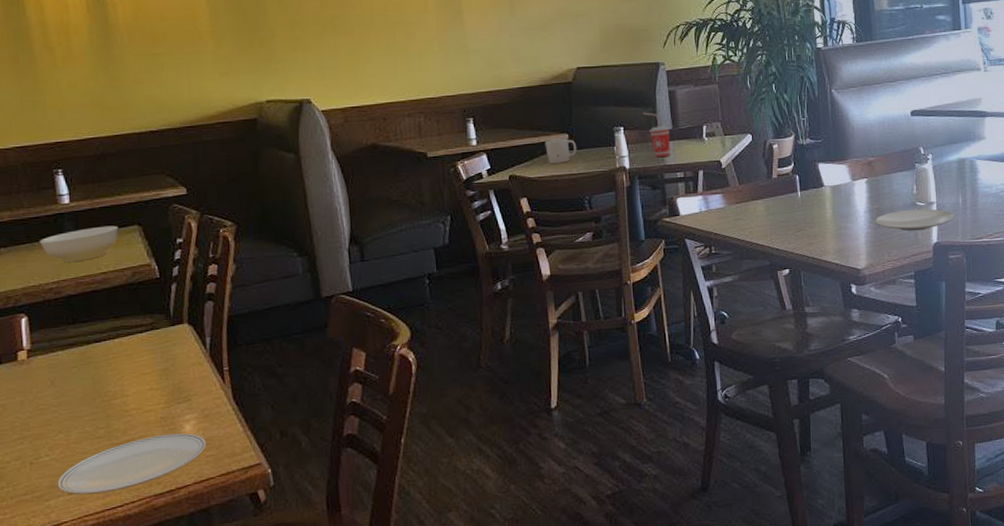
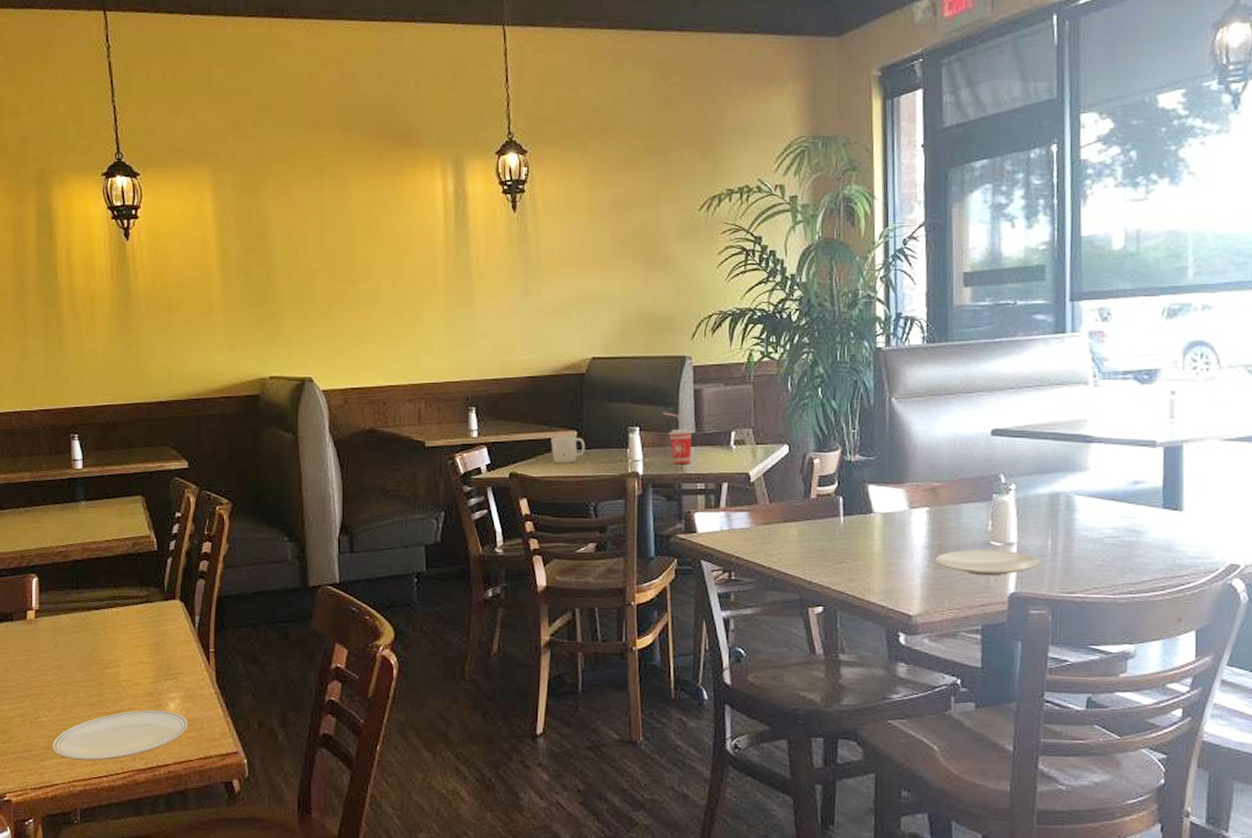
bowl: present [39,225,119,263] -> none [53,494,124,528]

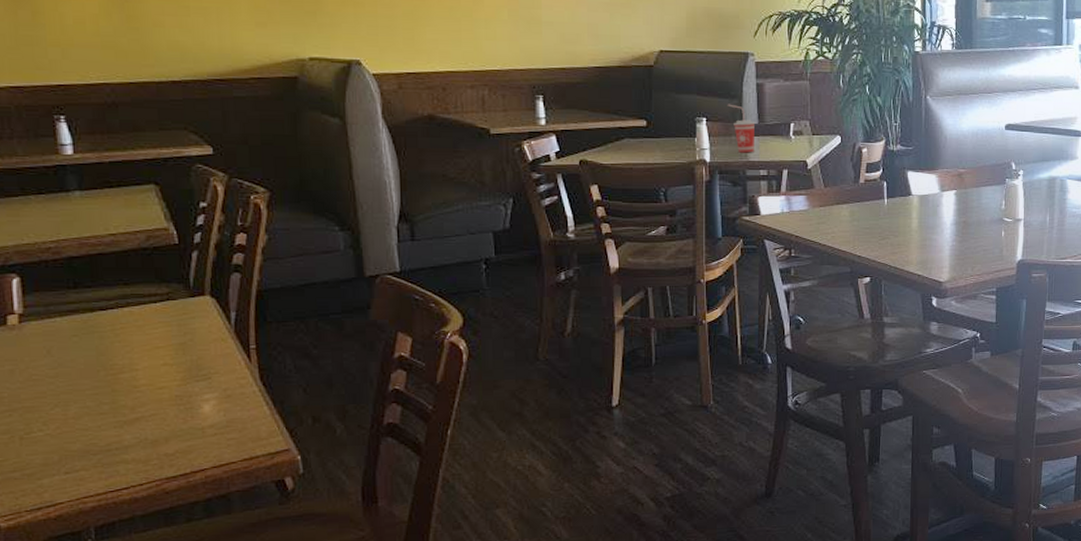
plate: present [52,710,188,762] -> none [52,414,228,475]
mug: present [550,436,586,463] -> none [620,125,655,151]
plate: present [936,550,1041,576] -> none [961,225,1041,247]

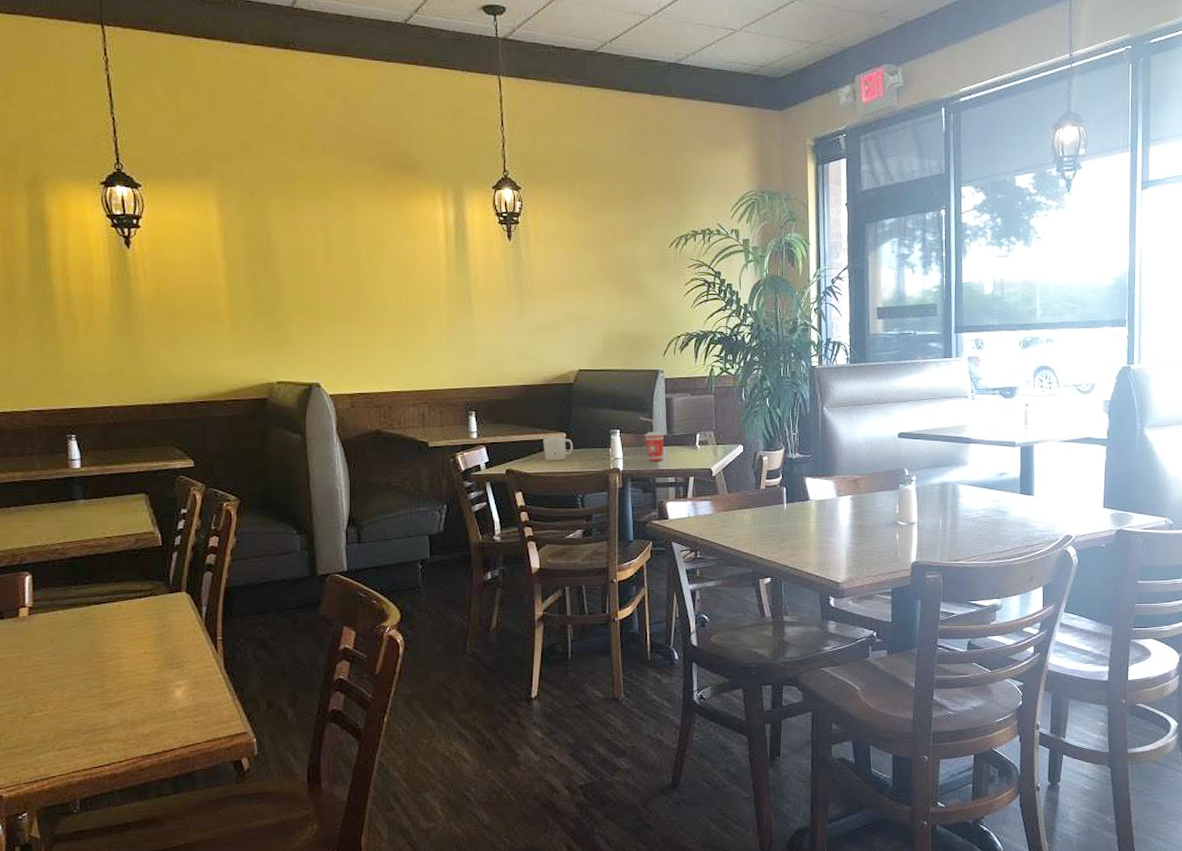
mug: none [620,125,655,151] -> present [543,437,574,461]

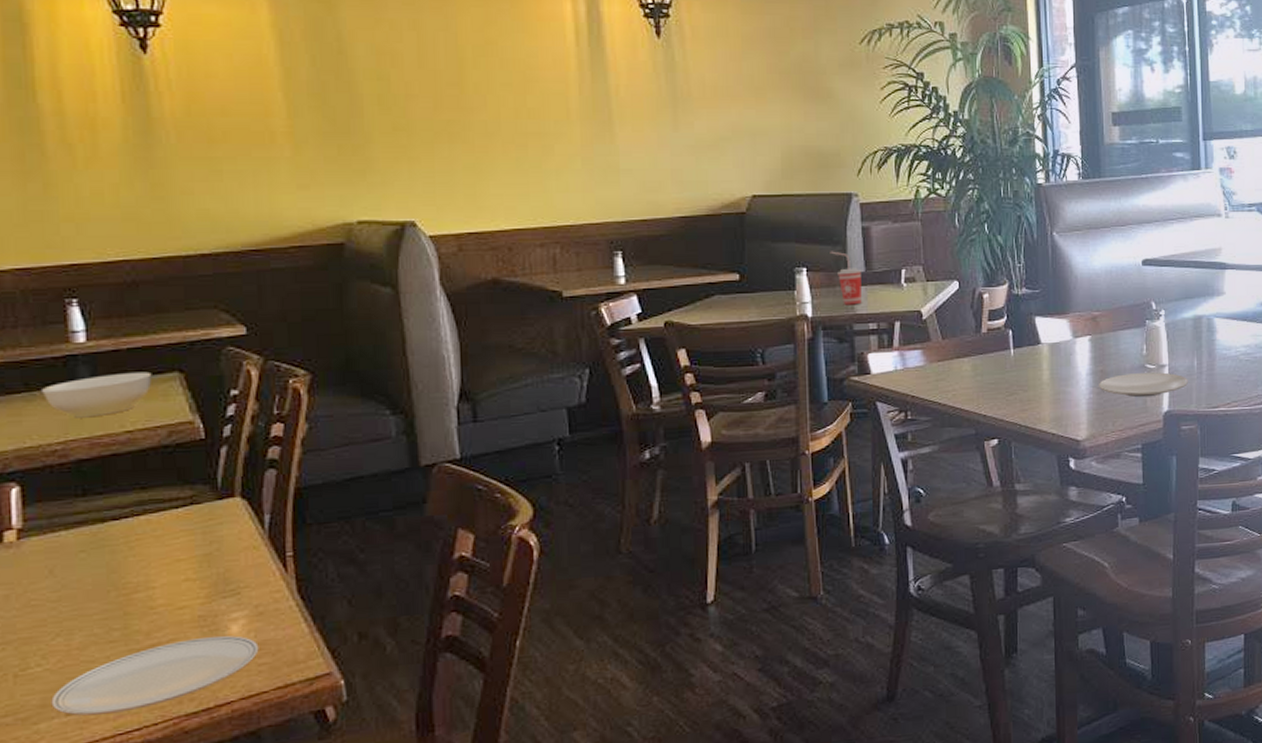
bowl: none [48,492,126,526] -> present [40,371,152,418]
plate: none [48,698,195,752] -> present [51,635,259,716]
mug: present [543,437,574,461] -> none [710,279,750,309]
plate: none [857,529,935,549] -> present [1099,372,1189,398]

